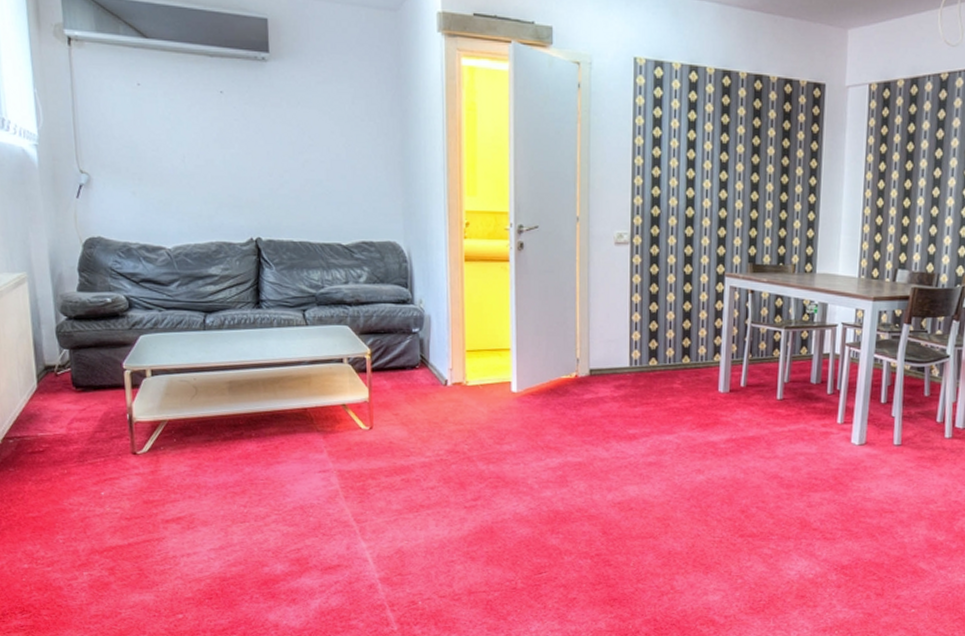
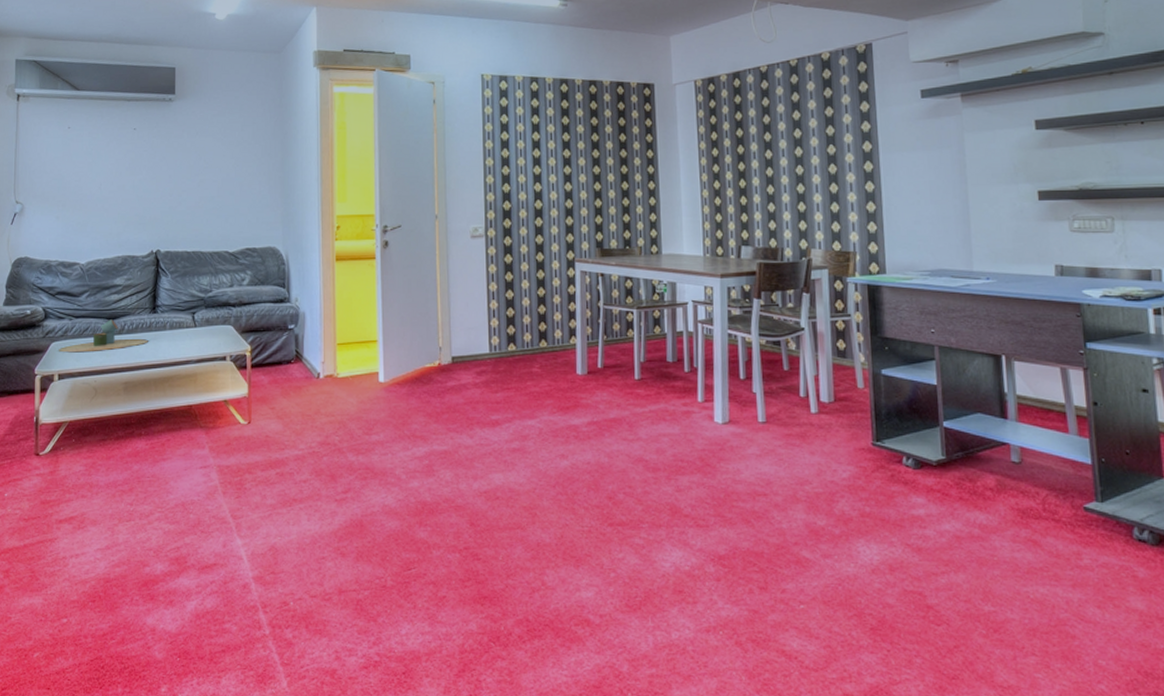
decorative tray: none [148,313,253,348] -> present [58,319,148,353]

